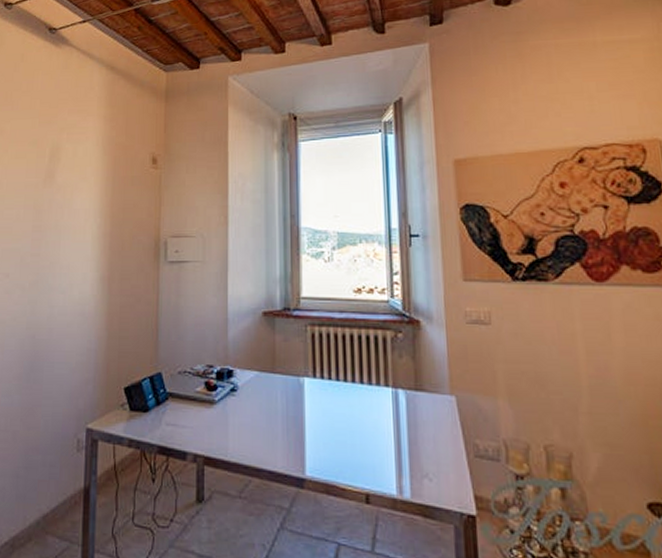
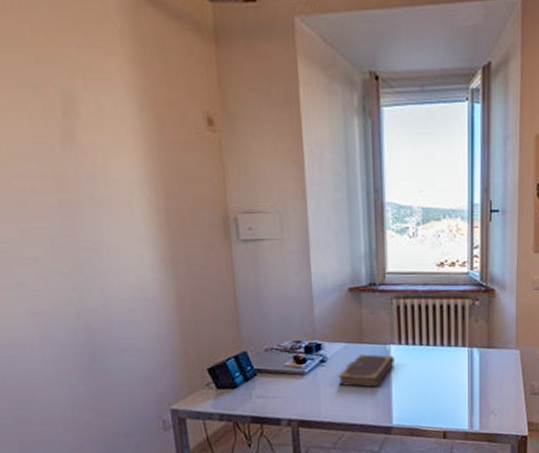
notebook: none [248,386,310,427] -> present [338,354,396,388]

